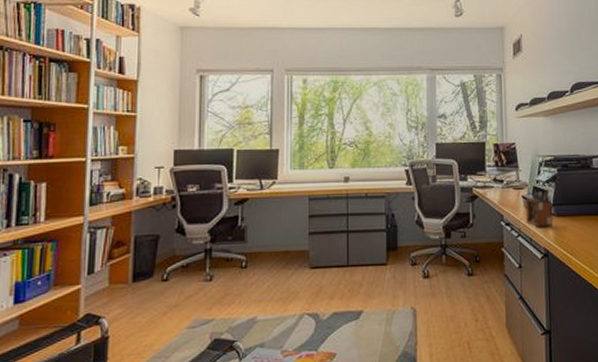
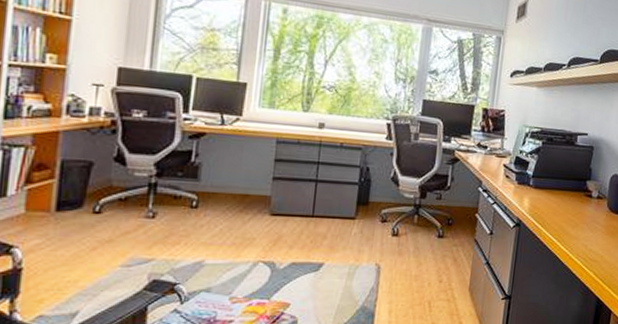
desk organizer: present [525,189,553,228] -> none [504,159,533,198]

